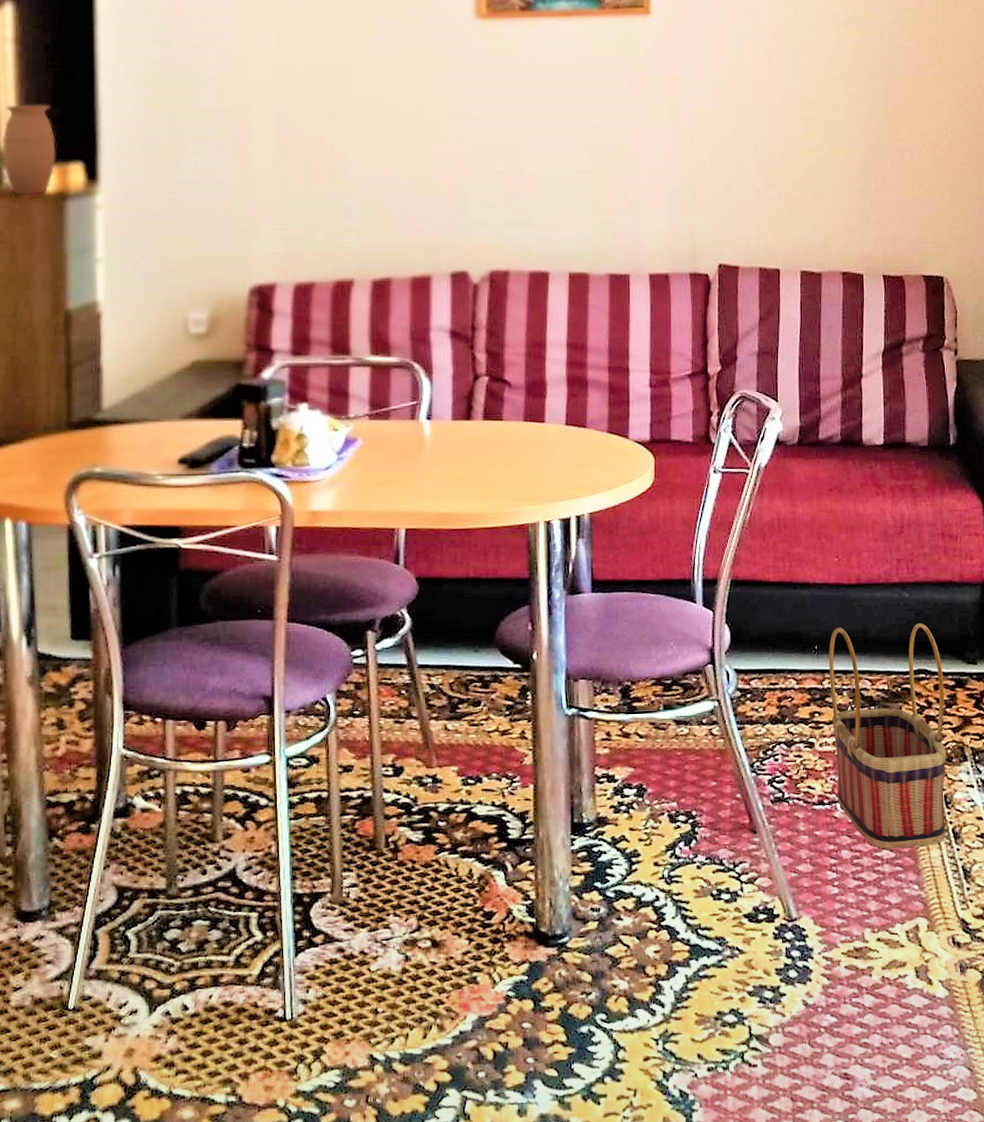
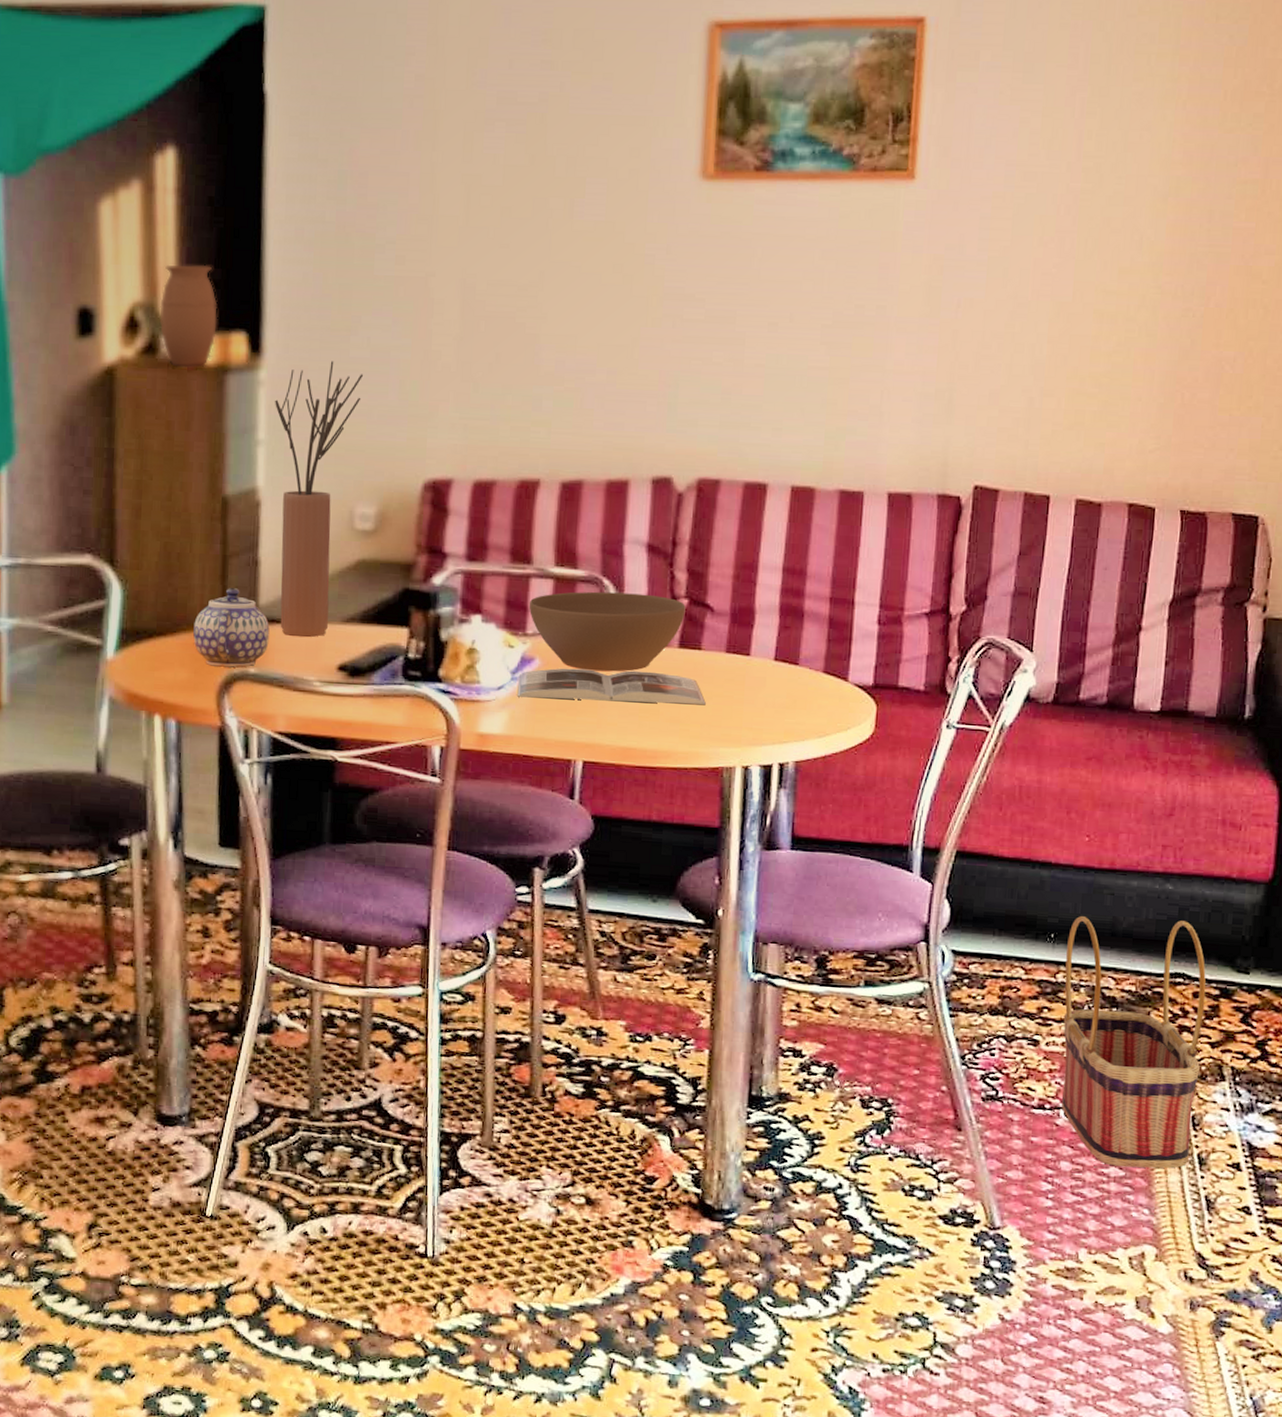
teapot: none [41,394,113,469] -> present [193,588,270,668]
vase: none [112,184,192,435] -> present [275,361,364,637]
magazine: none [343,443,510,475] -> present [517,668,706,705]
bowl: none [349,374,487,446] -> present [529,591,686,672]

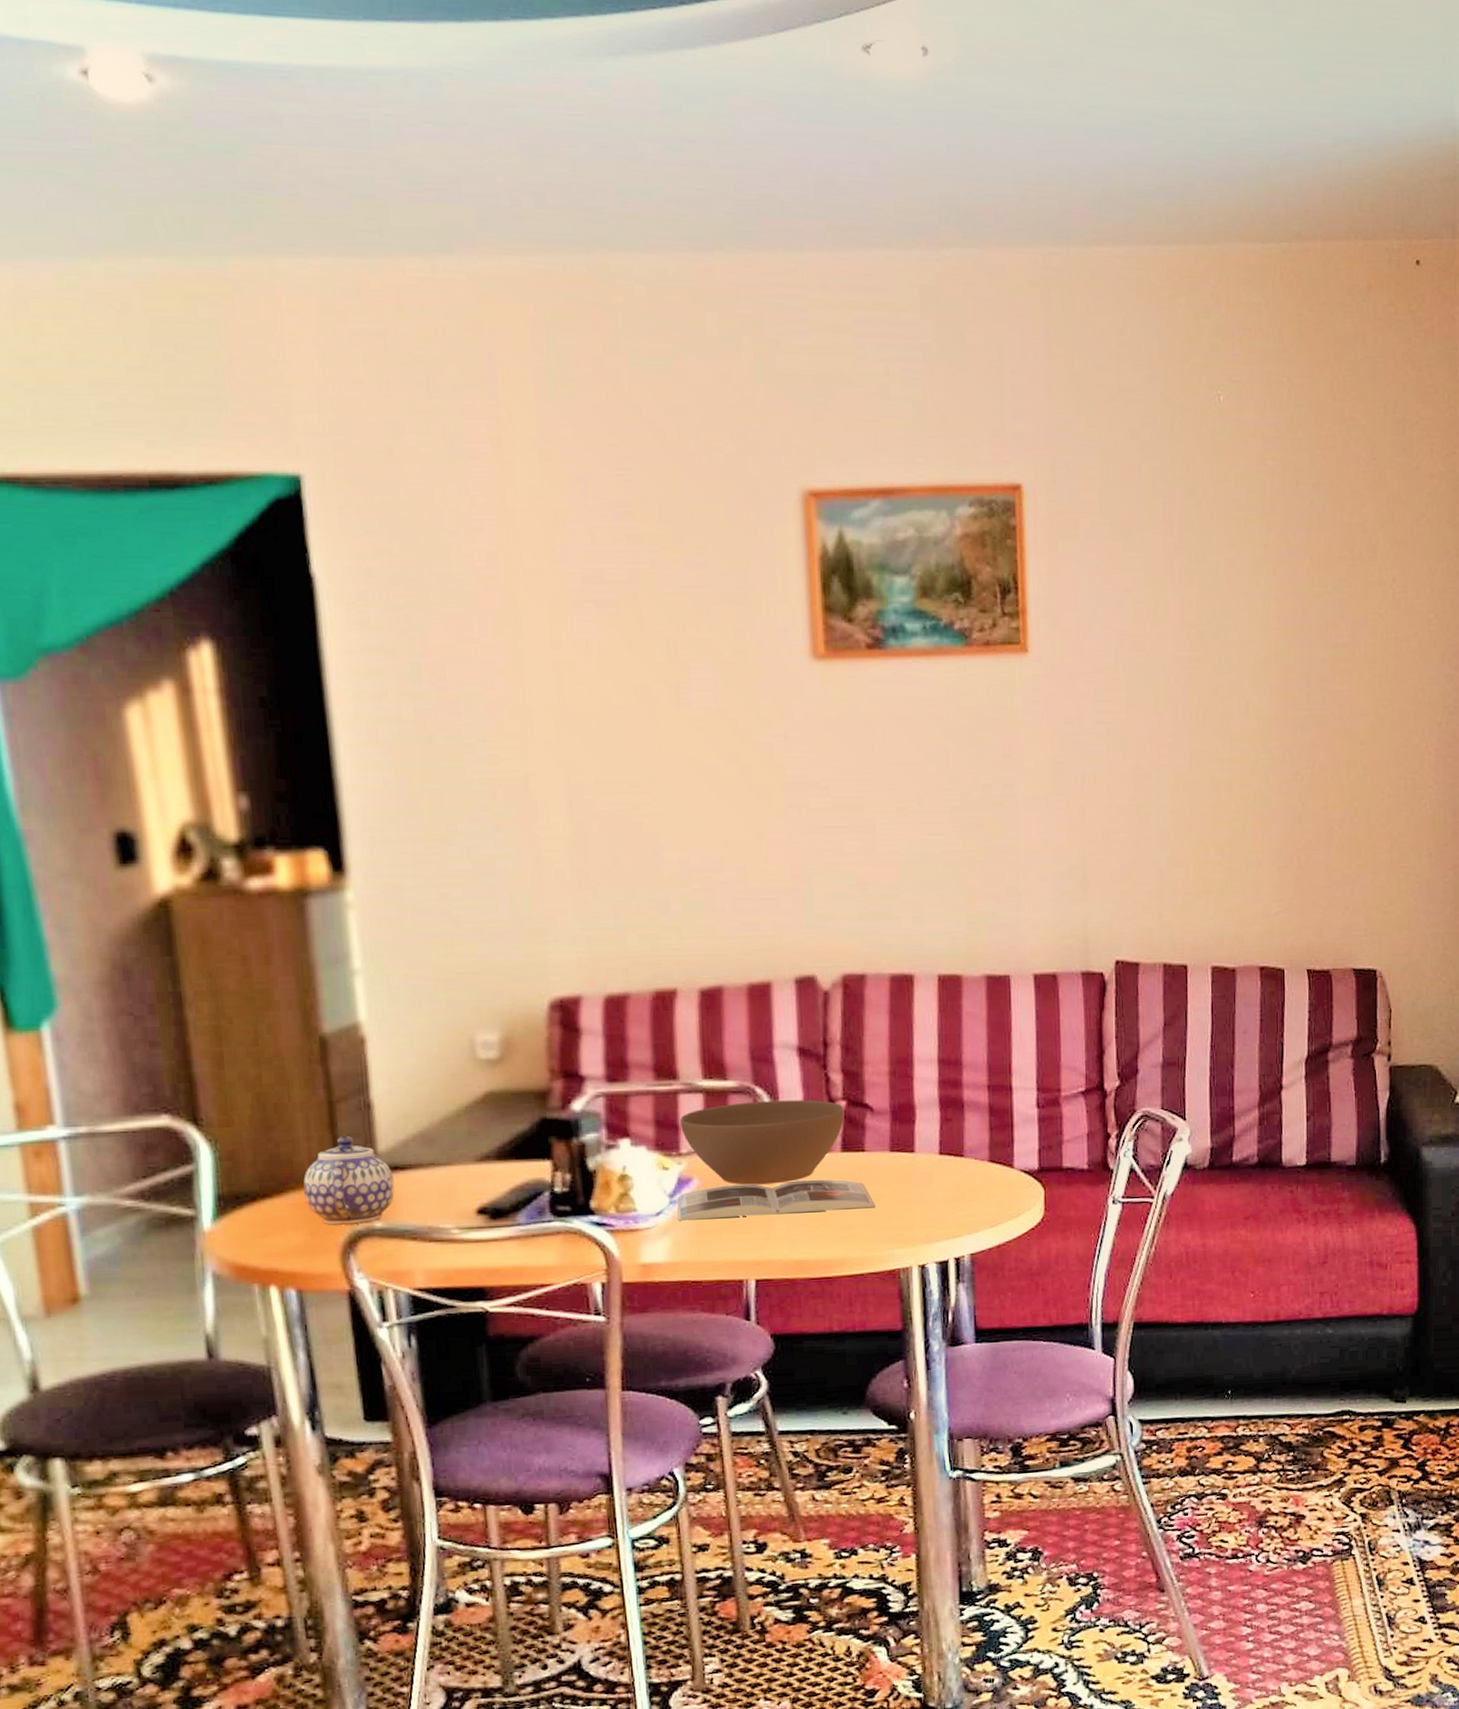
decorative vase: present [159,264,217,368] -> none [215,776,289,894]
vase: present [275,361,364,637] -> none [368,876,468,1182]
basket: present [1062,916,1206,1168] -> none [1244,1361,1371,1601]

